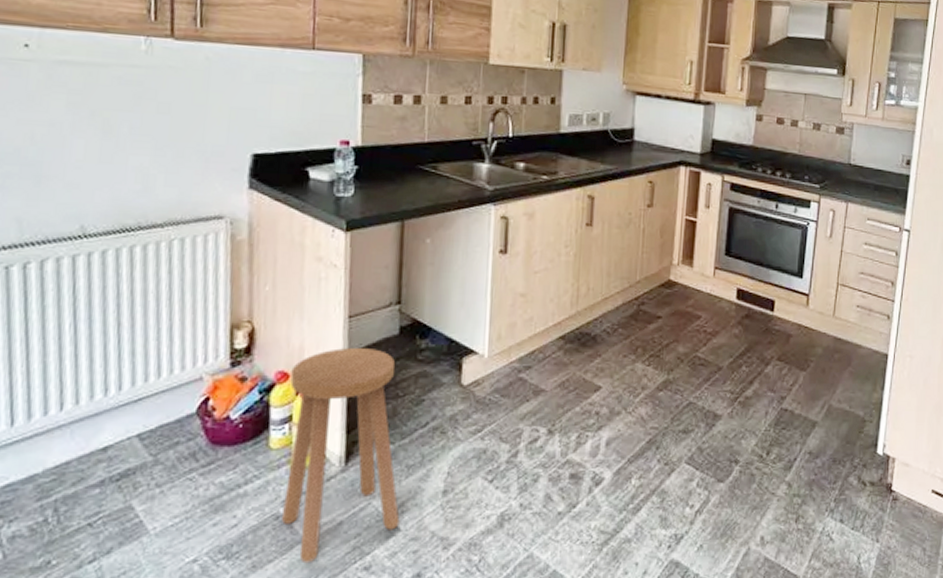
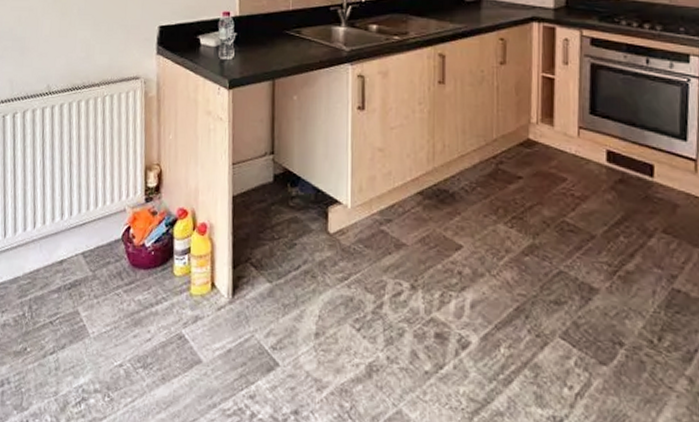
stool: present [281,347,400,564] -> none [183,191,278,384]

